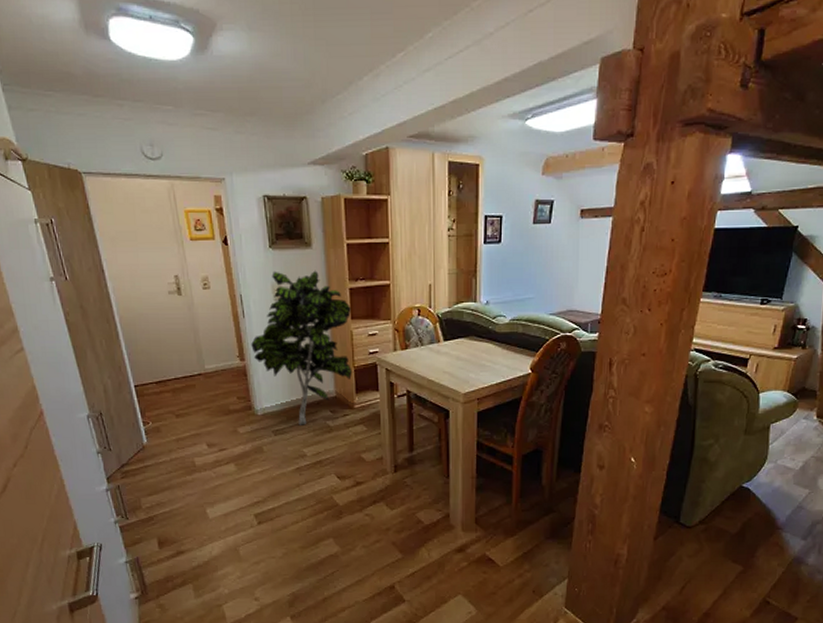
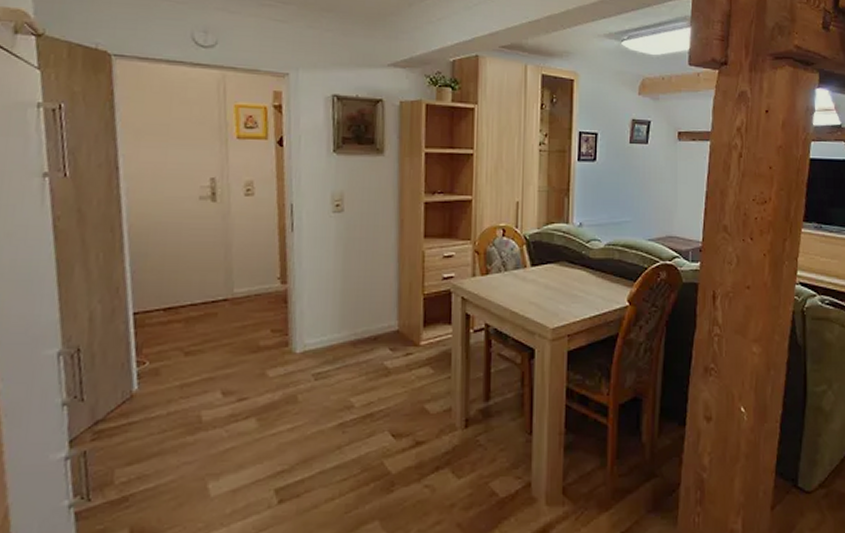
indoor plant: present [251,270,353,425] -> none [297,178,425,367]

